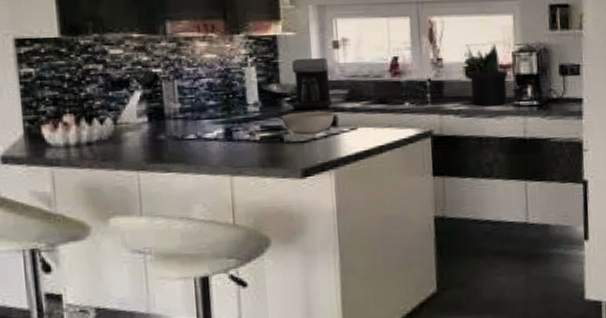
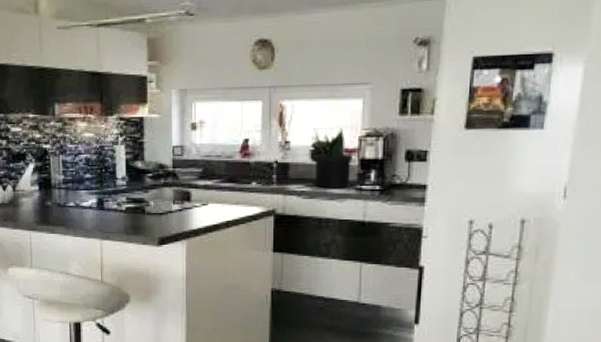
bowl: present [281,111,335,136] -> none [144,188,189,208]
coffee maker: present [291,58,332,109] -> none [154,139,187,185]

